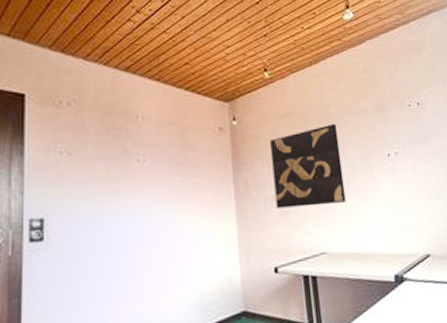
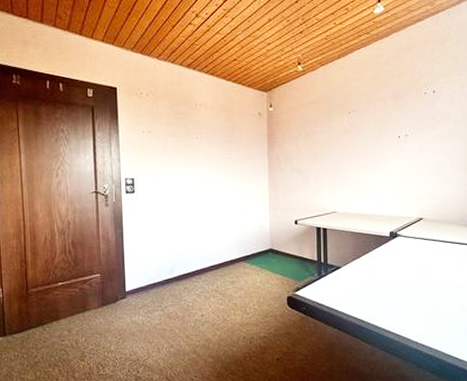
wall art: present [270,123,346,208] -> none [299,109,357,177]

